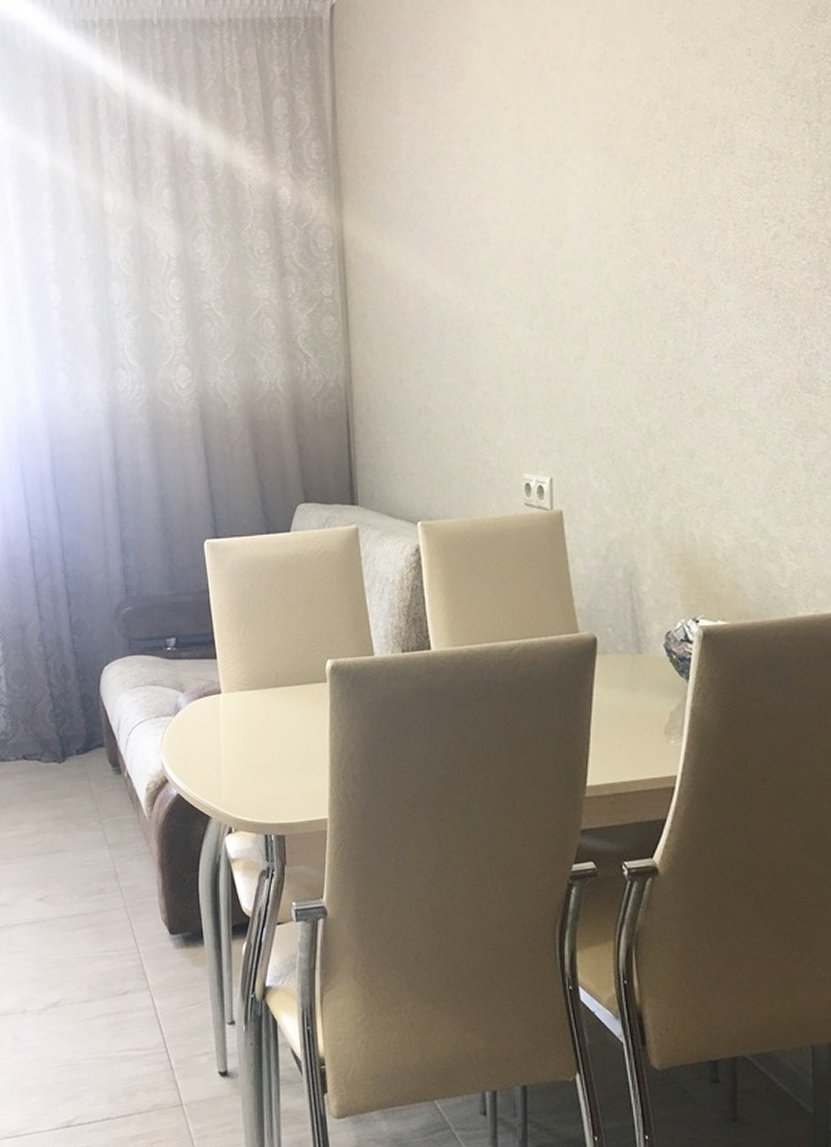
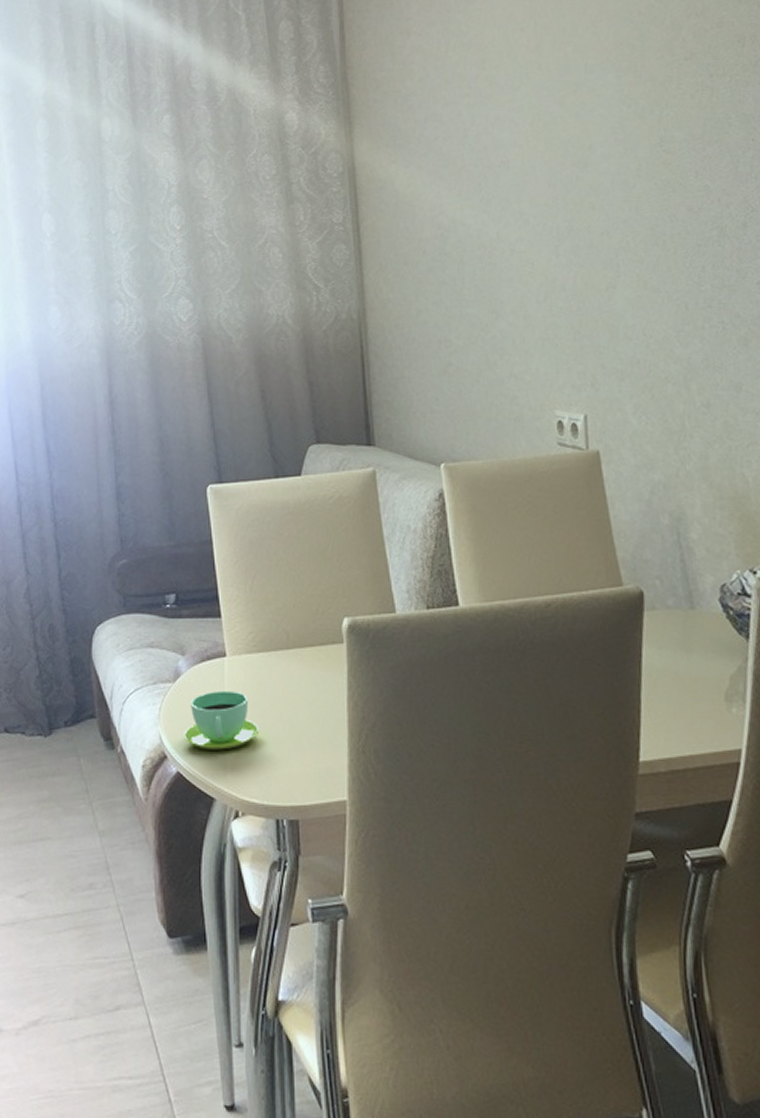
cup: none [183,723,251,775] -> present [183,690,260,750]

